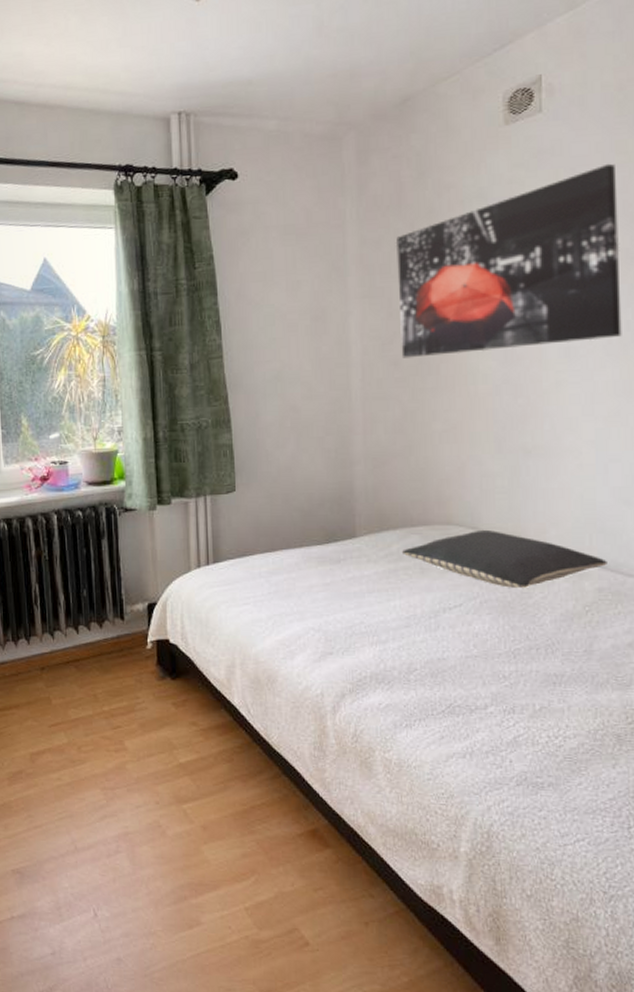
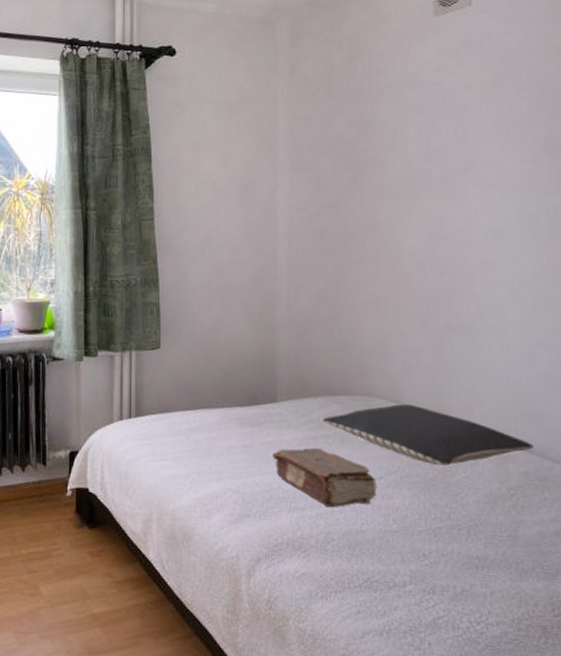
book: none [353,581,457,638] -> present [273,448,377,508]
wall art: present [395,163,622,358] -> none [324,55,550,231]

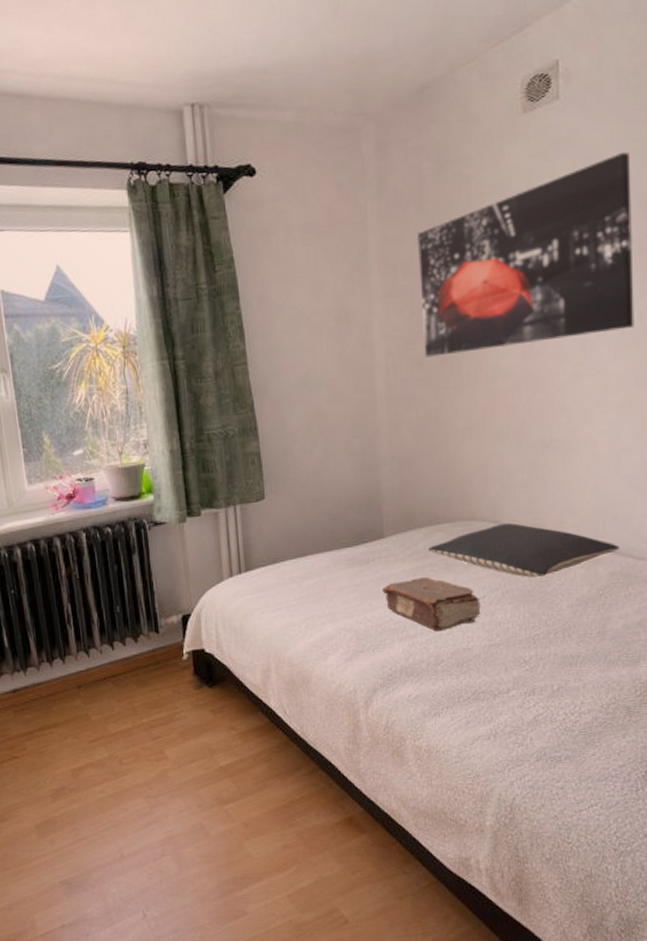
wall art: none [324,55,550,231] -> present [416,151,634,357]

